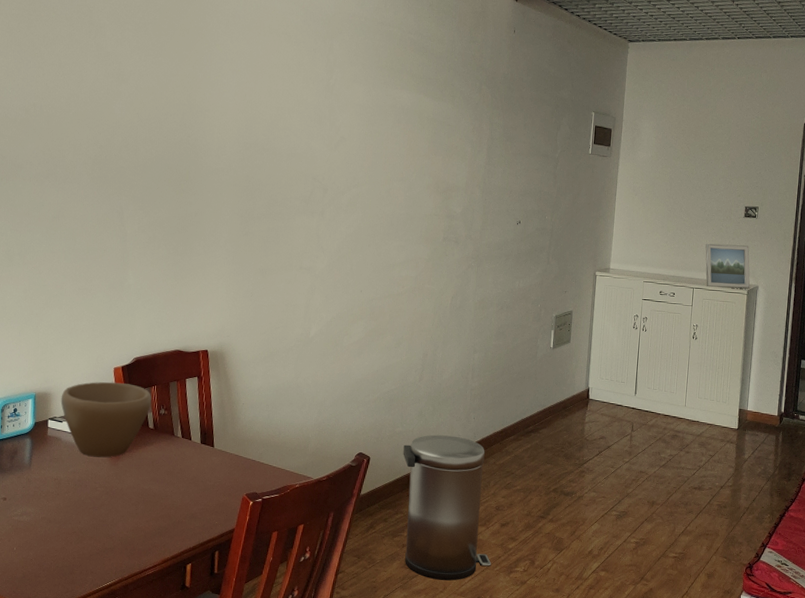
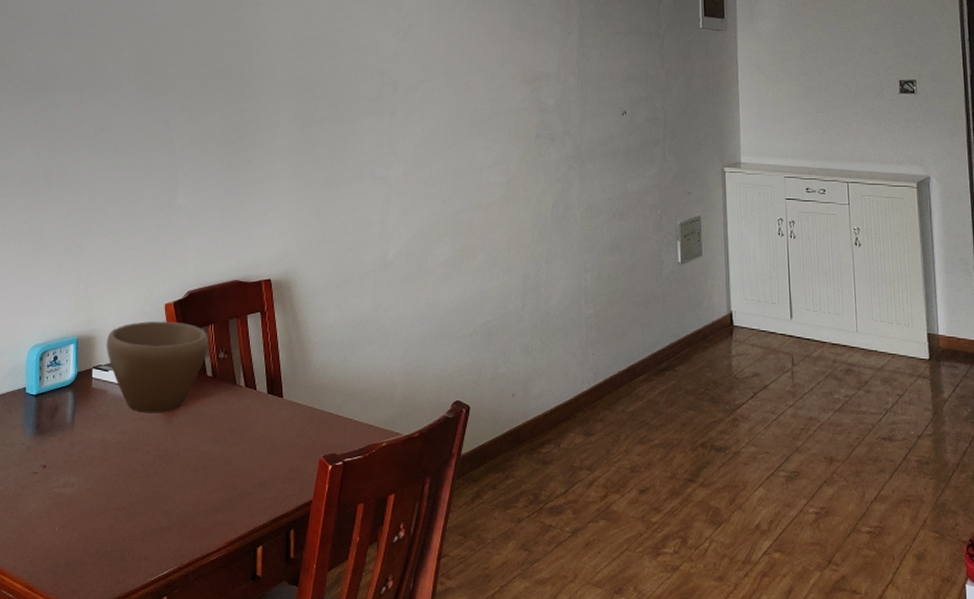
pedal bin: present [403,434,492,581] -> none [509,376,632,566]
picture frame: present [705,243,750,289] -> none [856,127,920,181]

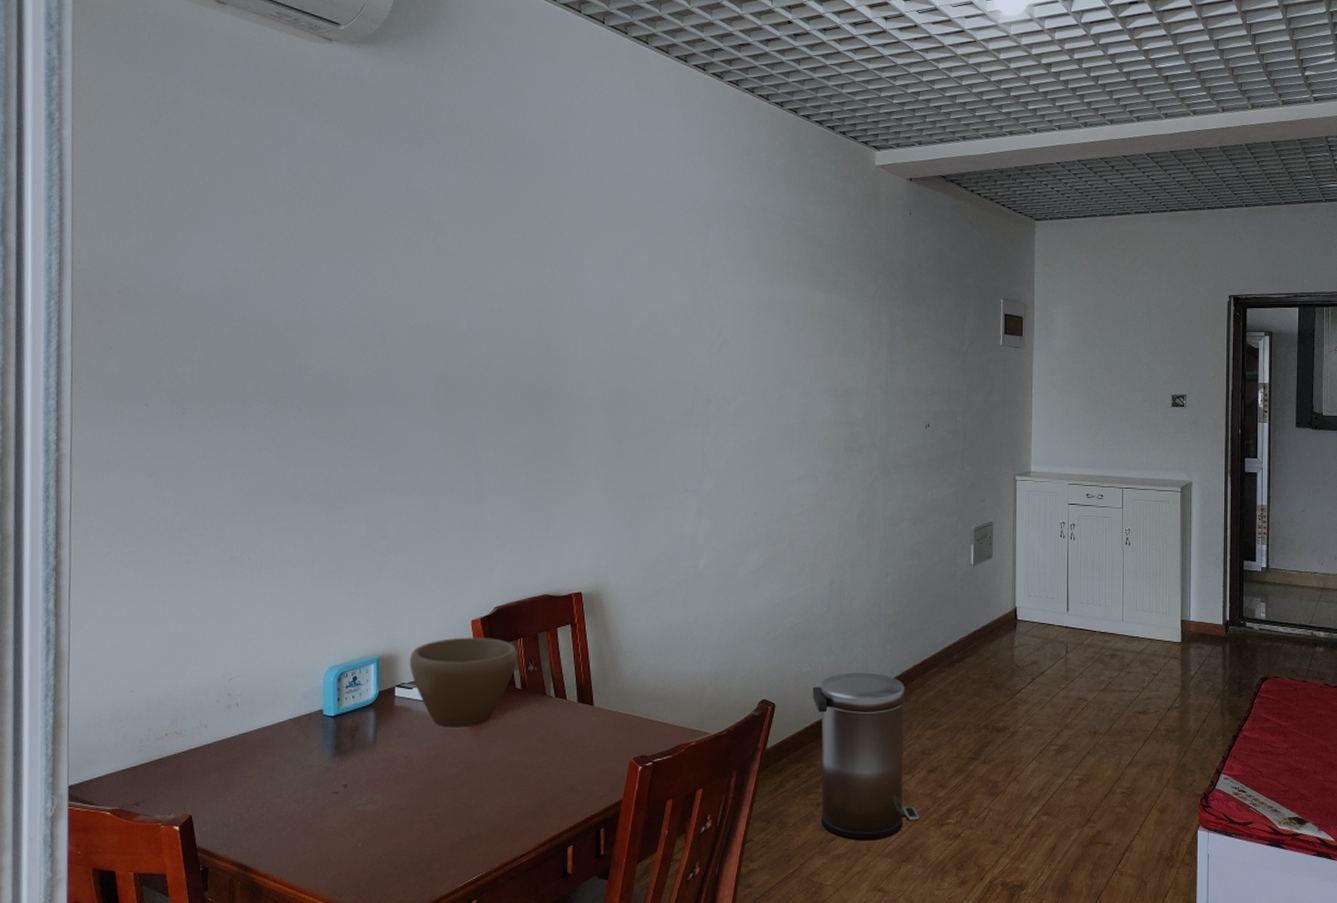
pedal bin: none [509,376,632,566] -> present [812,672,920,841]

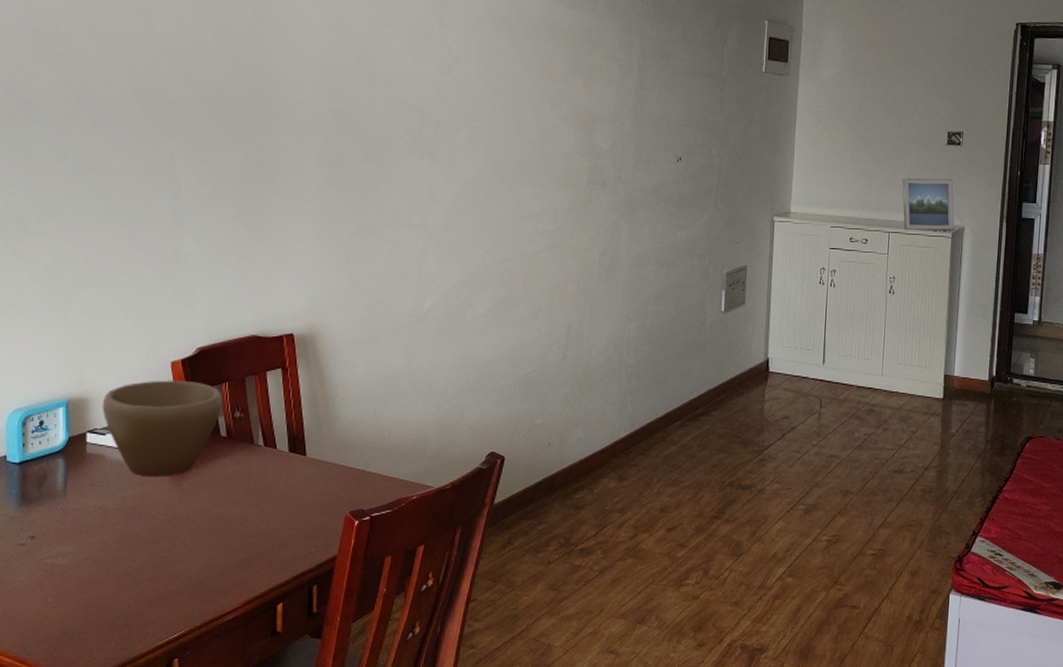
pedal bin: present [812,672,920,841] -> none [545,425,657,601]
picture frame: none [1133,437,1184,486] -> present [902,177,955,231]

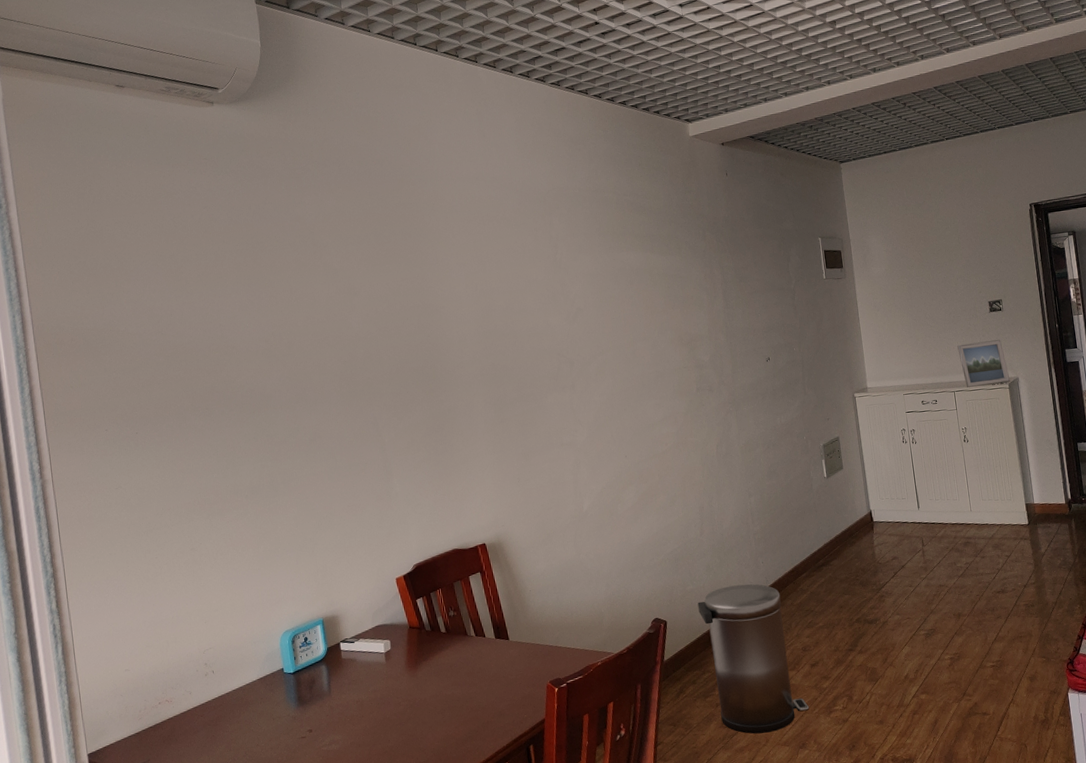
bowl: present [102,380,223,477] -> none [348,591,439,672]
pedal bin: none [545,425,657,601] -> present [697,584,810,734]

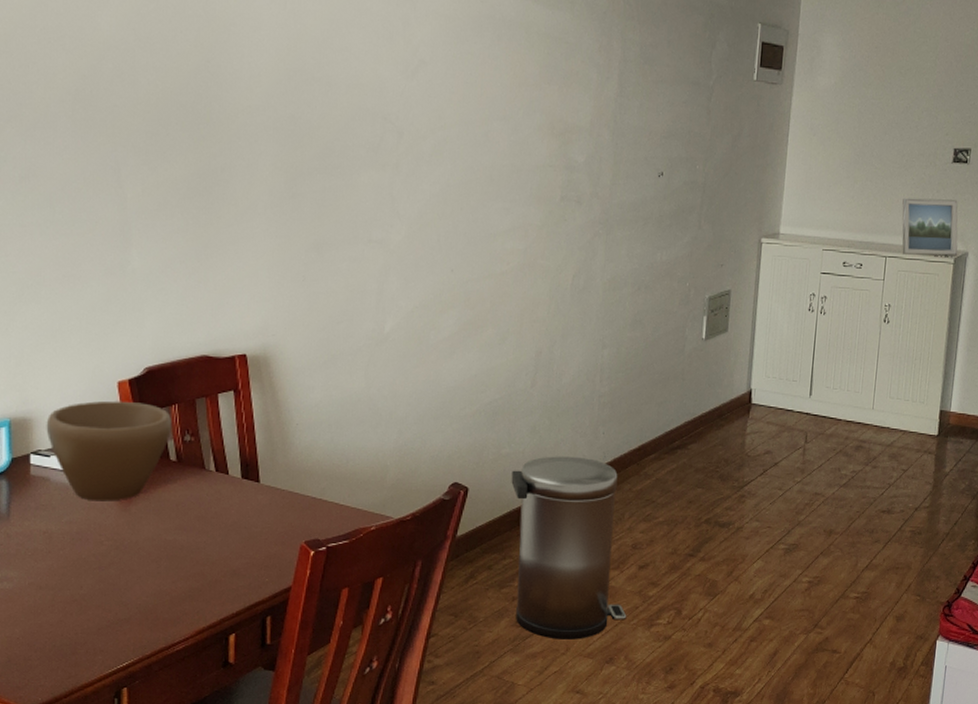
bowl: none [348,591,439,672] -> present [46,400,173,502]

